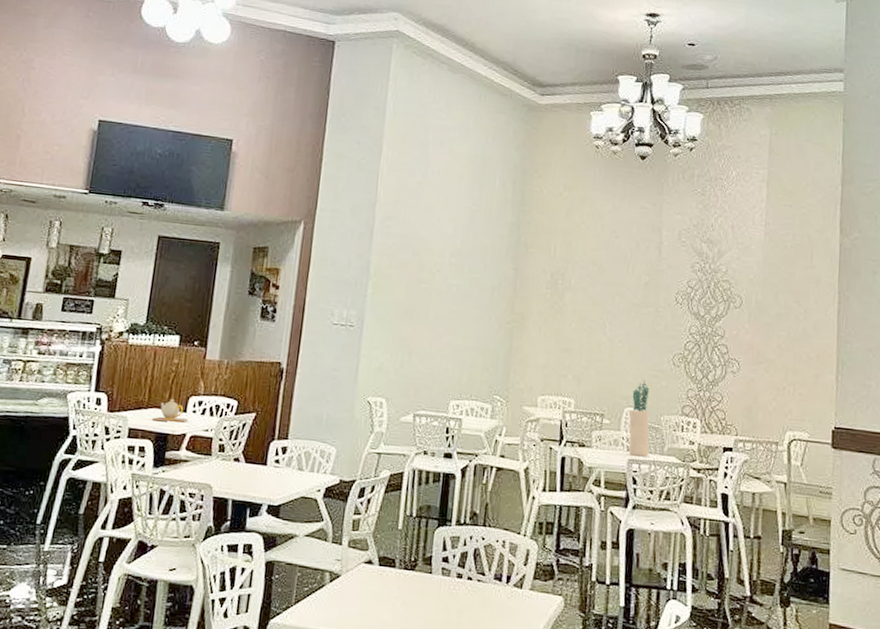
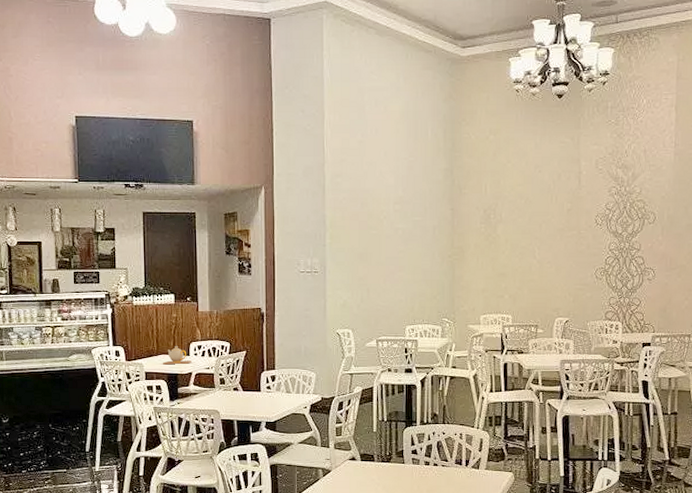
vase: present [628,380,650,457] -> none [560,293,578,357]

